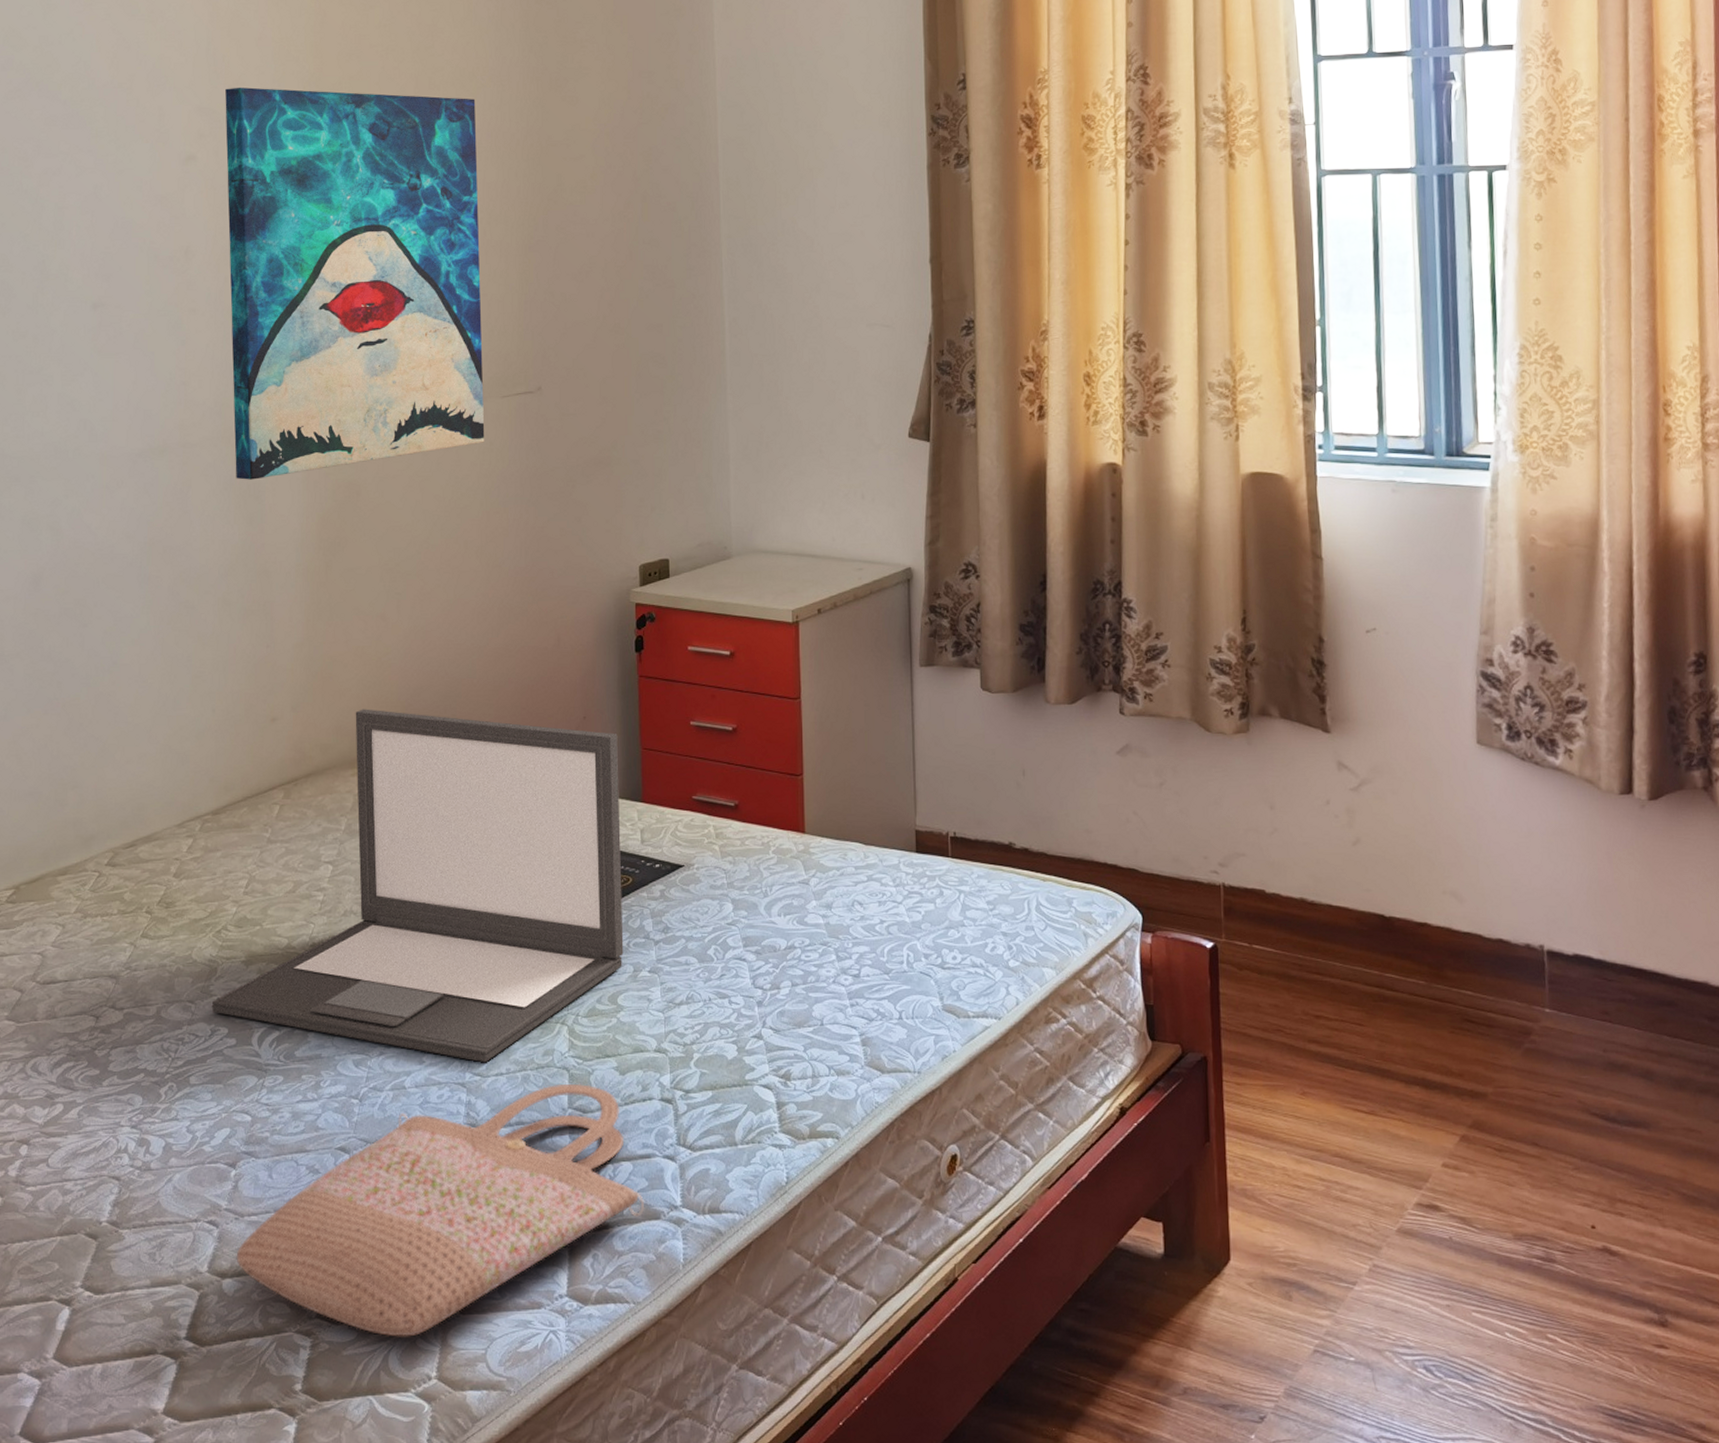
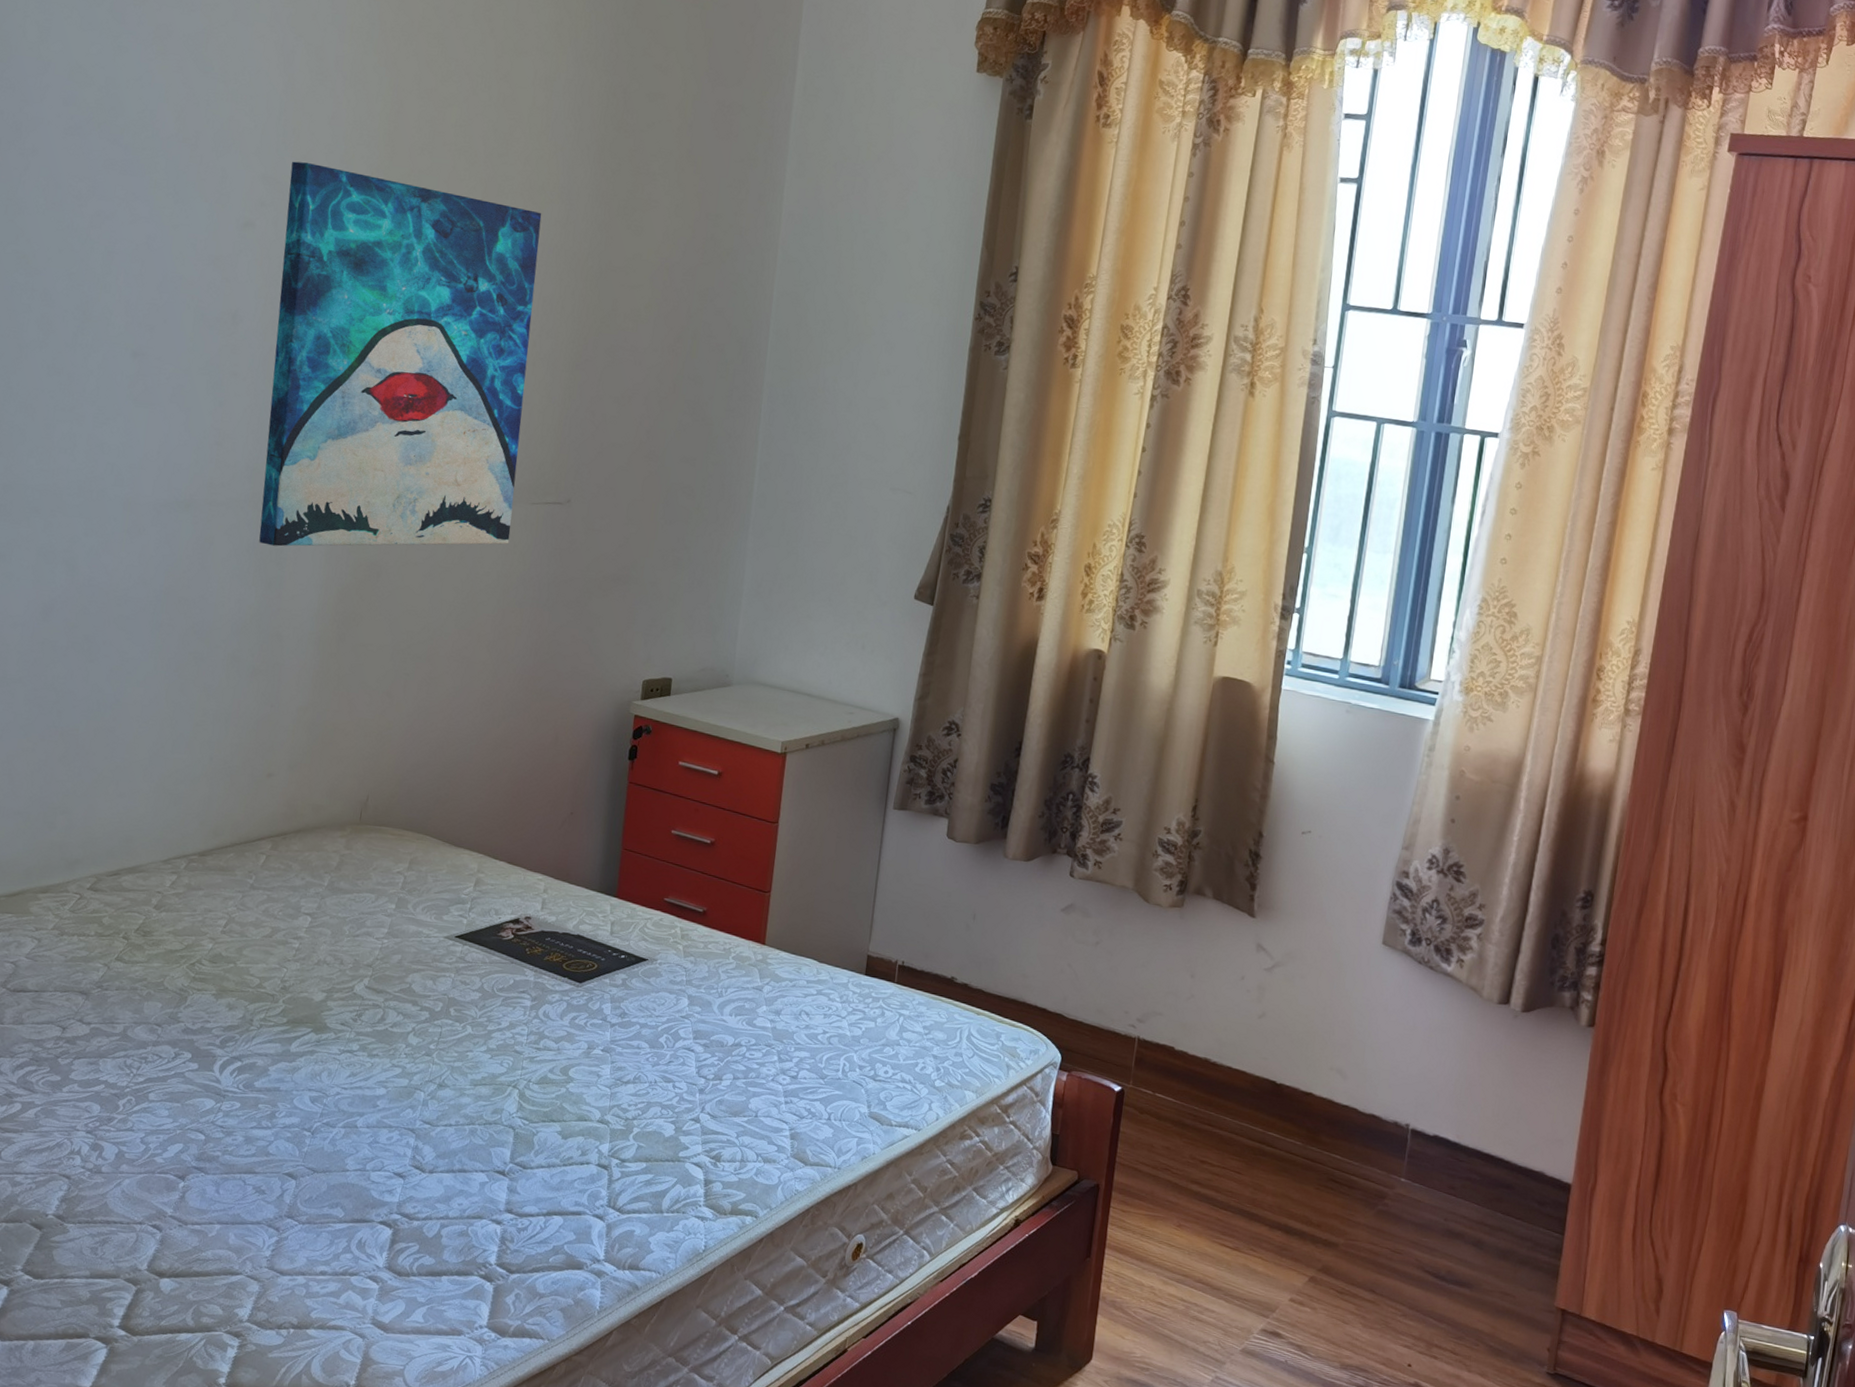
laptop: present [211,709,624,1063] -> none [177,776,601,1114]
shopping bag: present [236,1083,645,1337] -> none [175,1140,570,1348]

